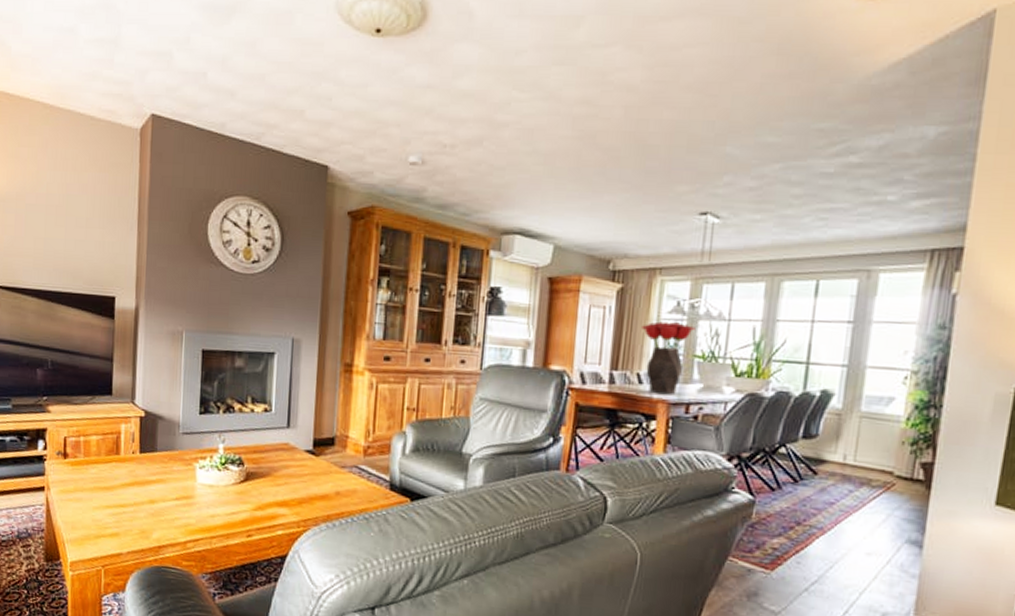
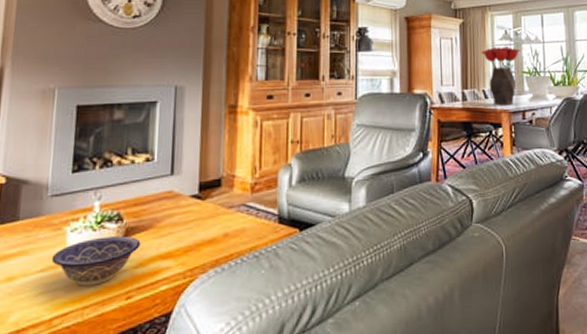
decorative bowl: none [184,477,260,520] -> present [51,235,141,286]

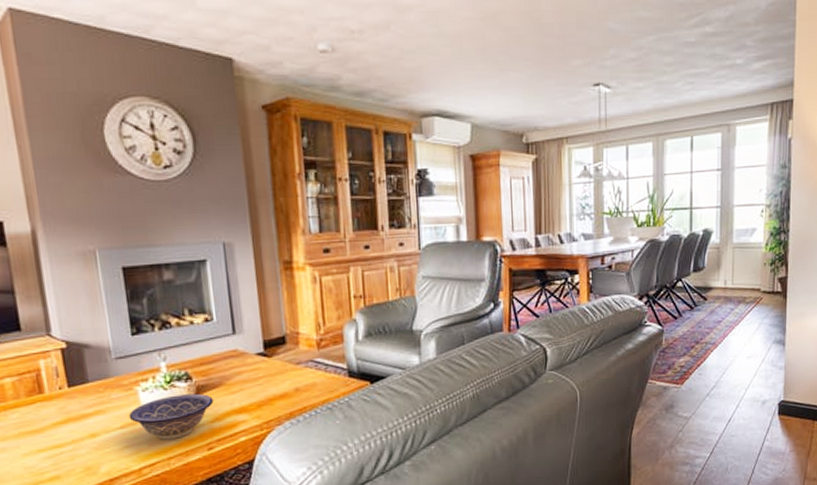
bouquet: present [481,47,521,106] -> none [557,185,601,251]

